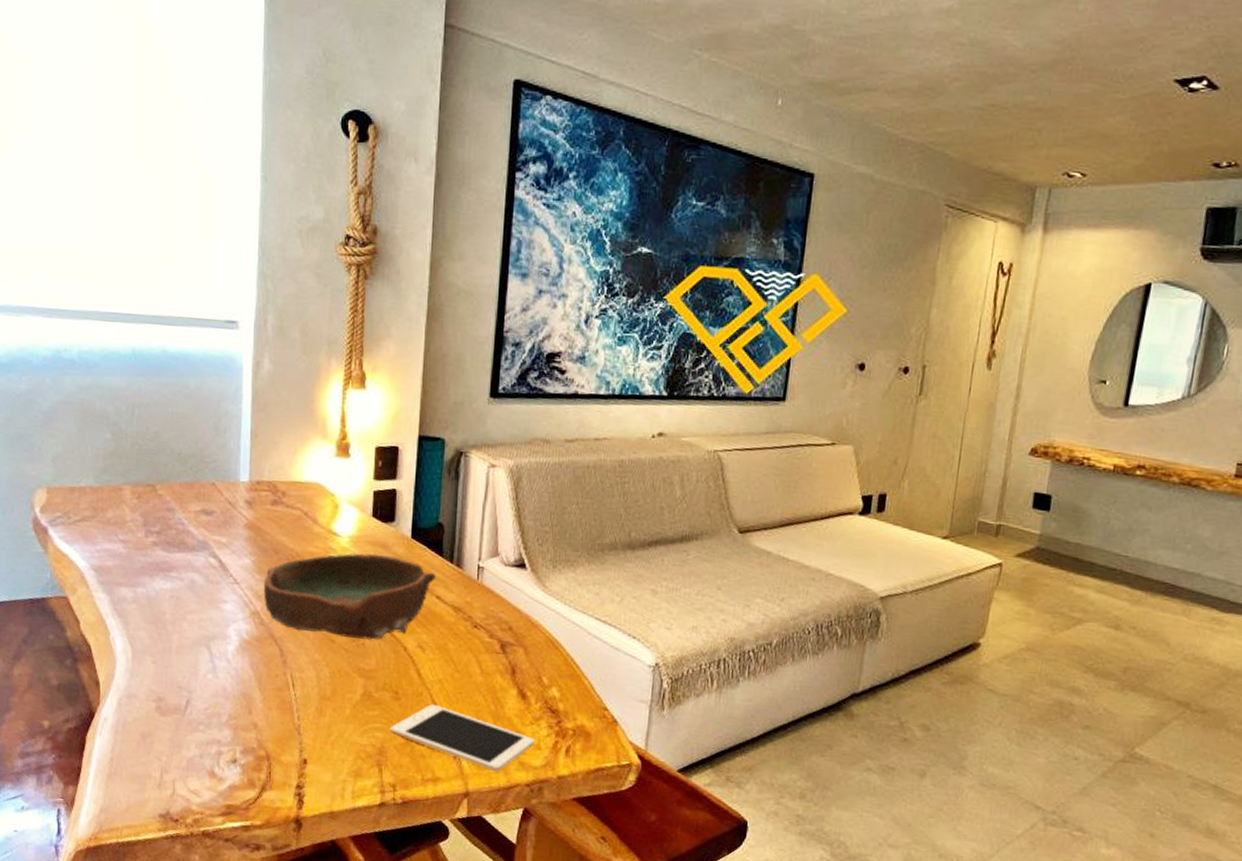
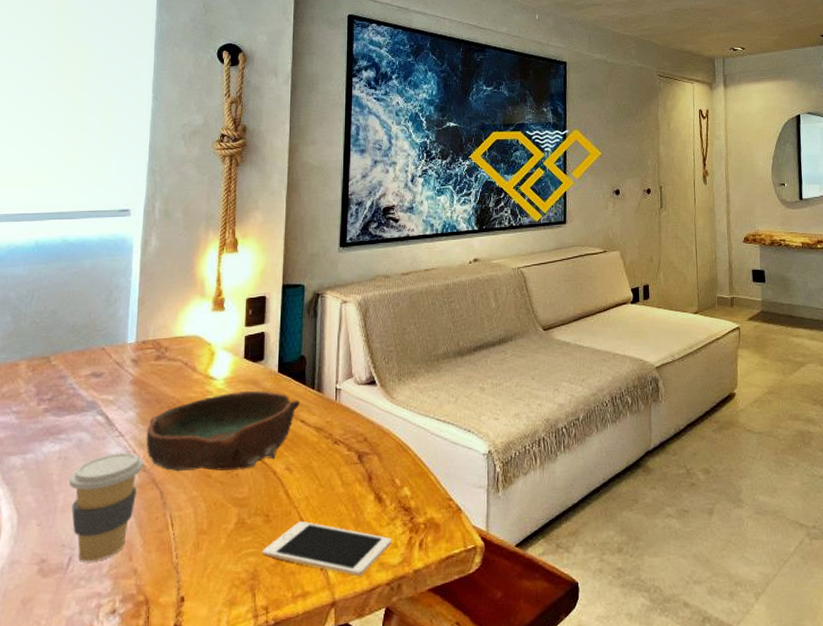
coffee cup: none [182,600,261,709] -> present [69,452,144,562]

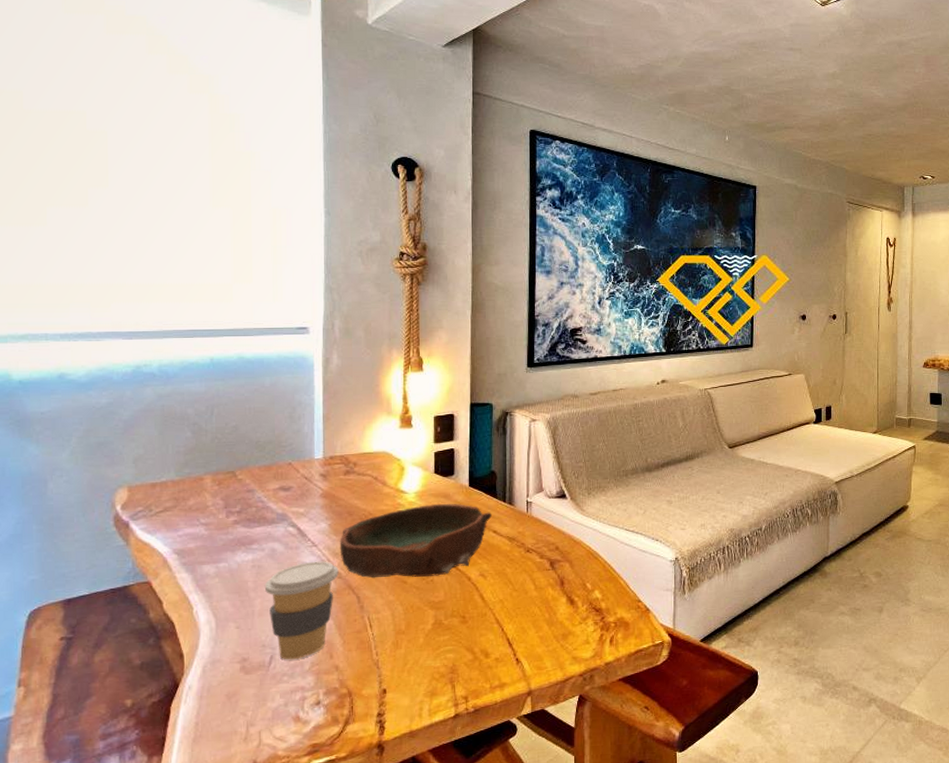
cell phone: present [262,521,392,577] -> none [459,622,584,670]

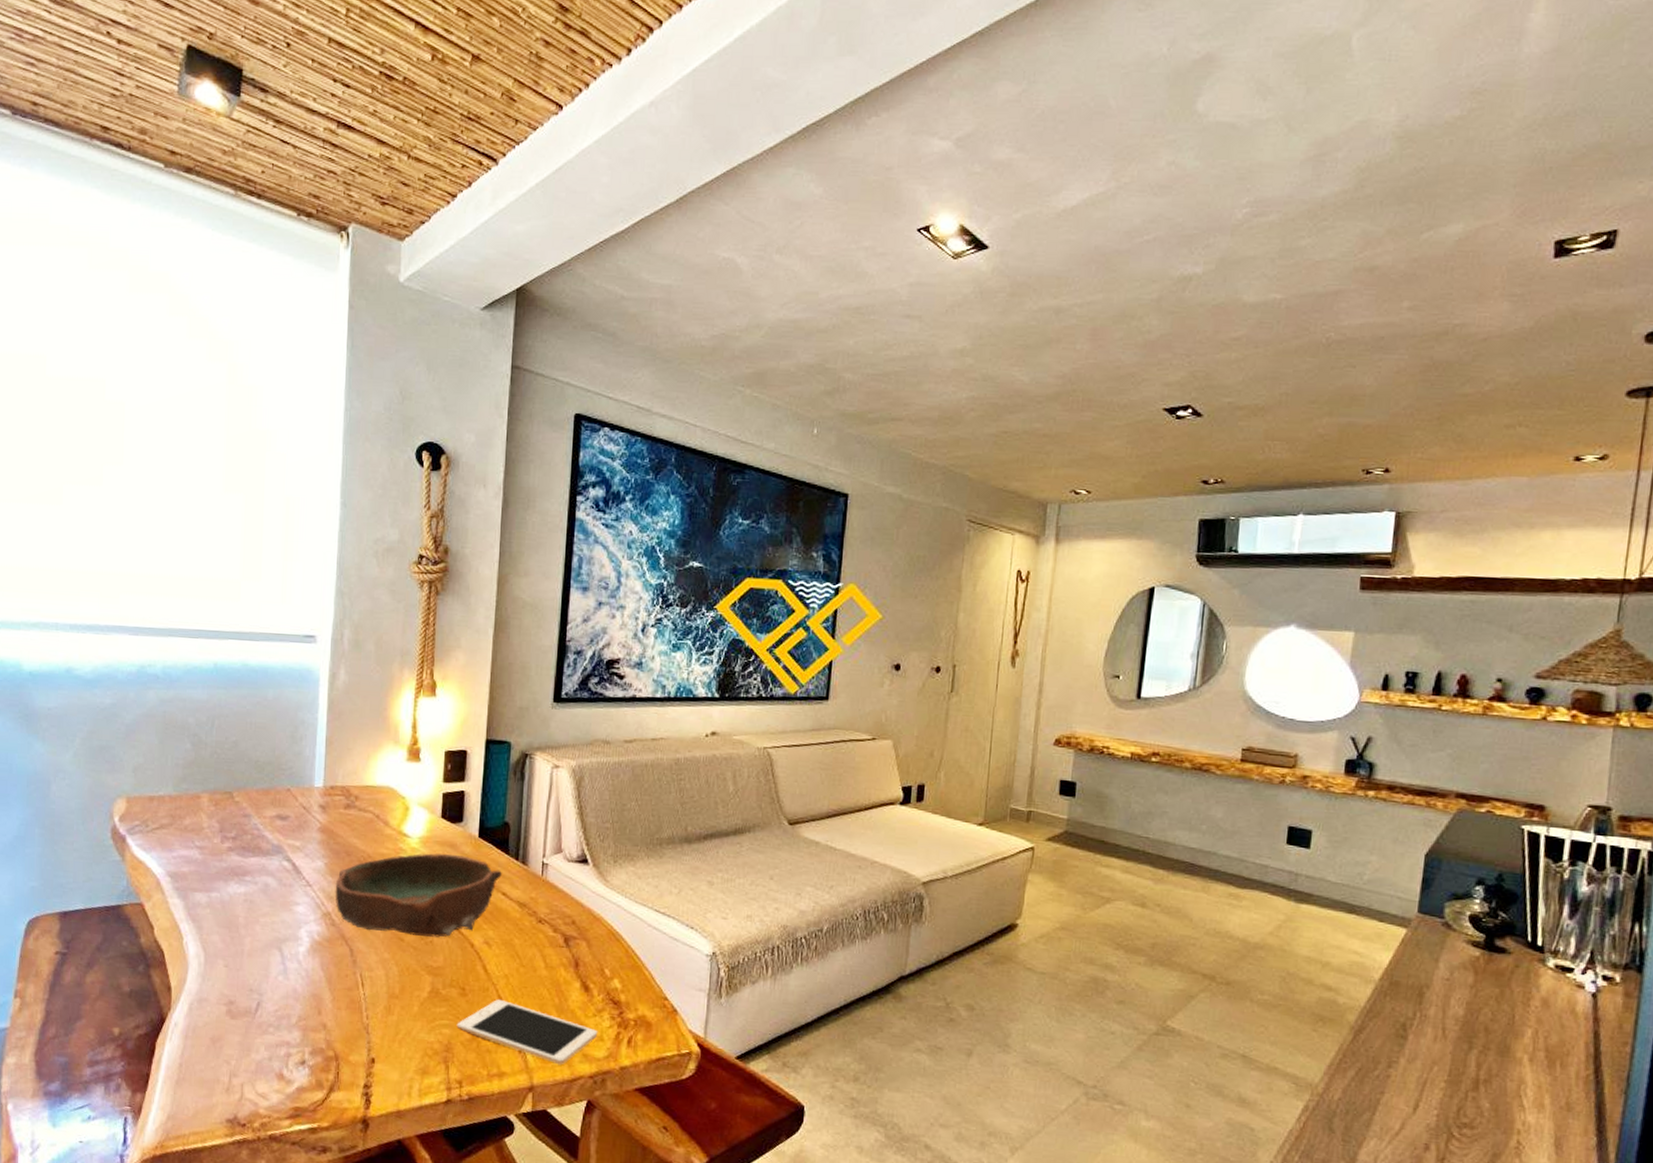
coffee cup: present [264,561,339,660] -> none [255,903,333,1010]
cell phone: none [459,622,584,670] -> present [456,999,598,1066]

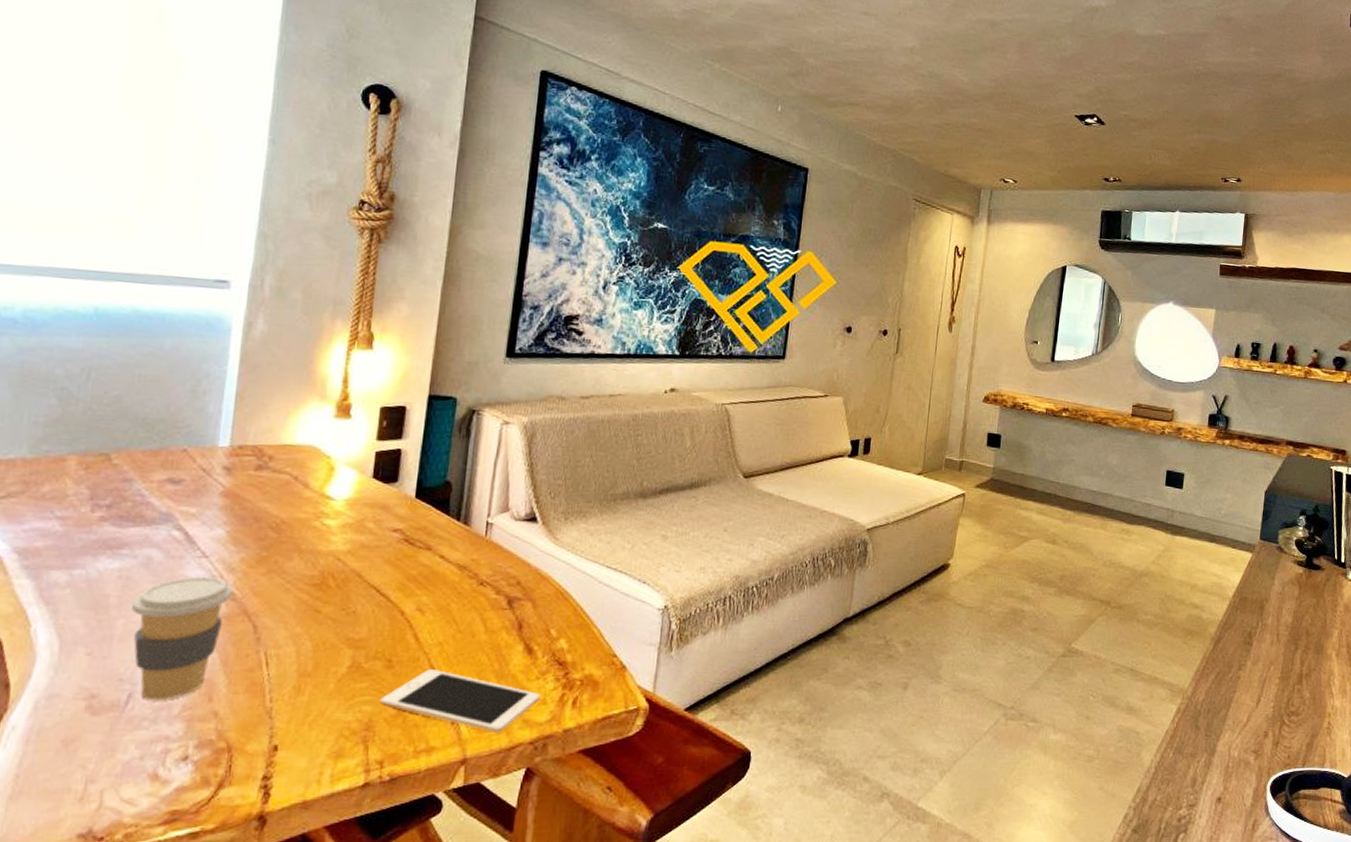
coffee cup: none [255,903,333,1010] -> present [131,576,234,701]
bowl: present [335,853,502,937] -> none [237,516,441,607]

